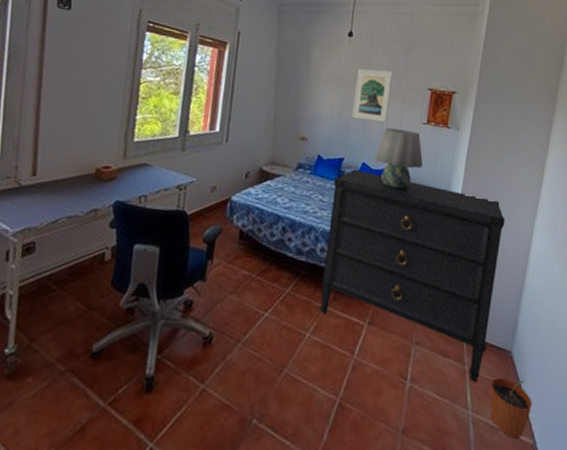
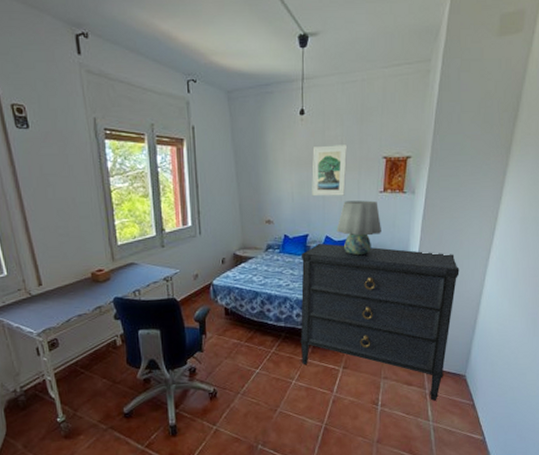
plant pot: present [491,378,532,439] -> none [448,395,482,437]

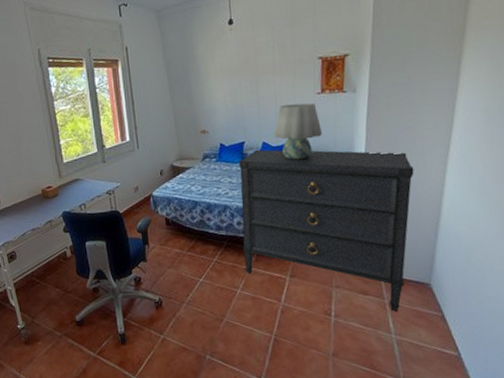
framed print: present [312,145,348,197] -> none [243,49,281,104]

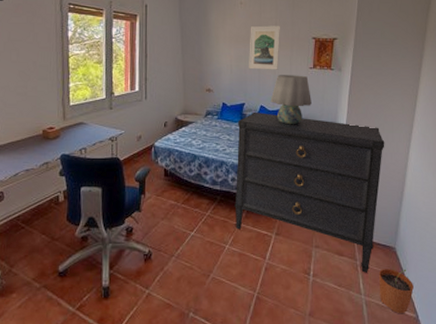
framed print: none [243,49,281,104] -> present [249,25,281,70]
plant pot: none [412,305,454,353] -> present [379,269,414,314]

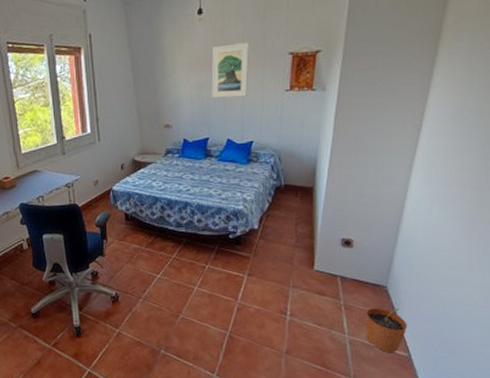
dresser: present [234,111,385,273] -> none [202,146,379,312]
table lamp: present [270,75,312,125] -> none [238,100,288,159]

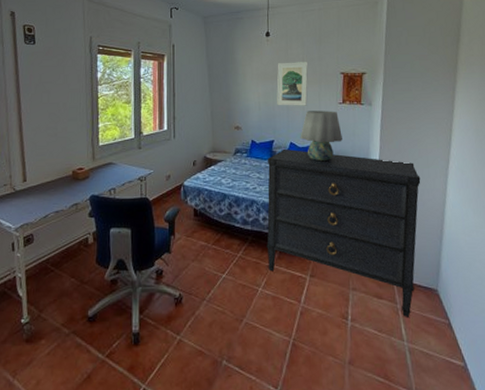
dresser: none [202,146,379,312] -> present [266,148,421,317]
table lamp: none [238,100,288,159] -> present [300,111,342,162]
plant pot: present [366,308,407,353] -> none [422,312,460,363]

